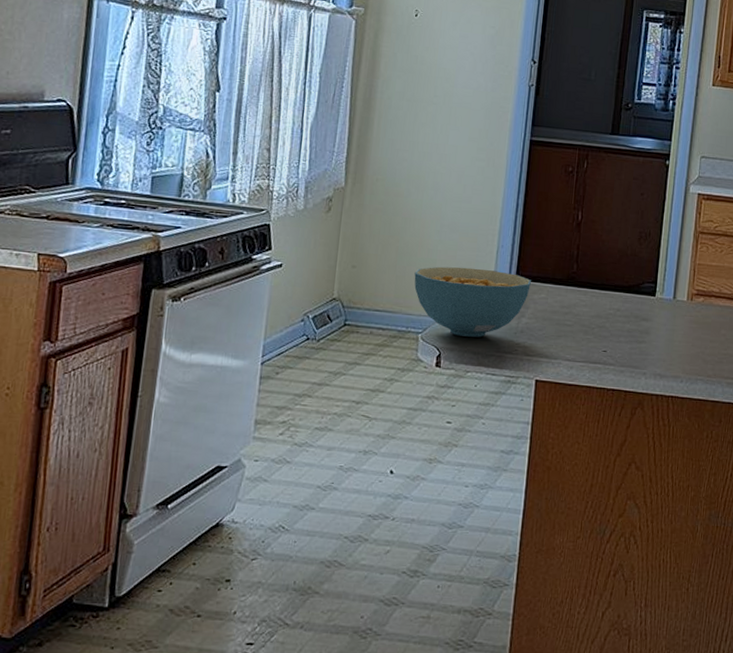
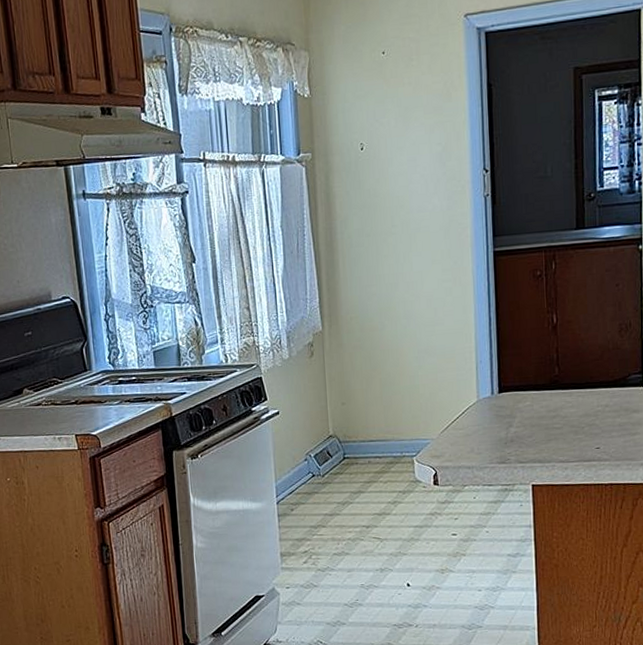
cereal bowl: present [414,266,531,337] -> none [400,386,514,454]

